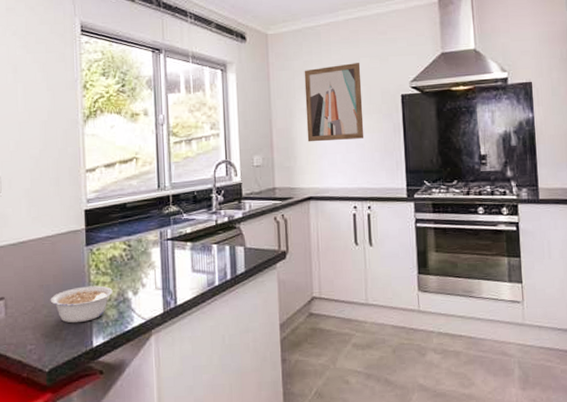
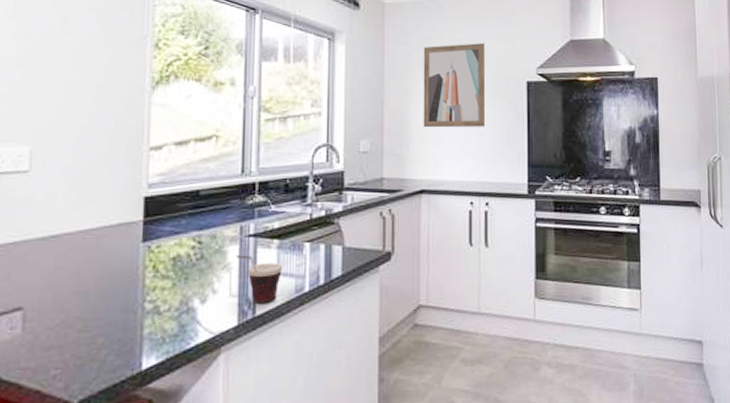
legume: present [50,285,113,324] -> none [87,292,174,340]
cup: none [159,255,196,295] -> present [237,255,282,303]

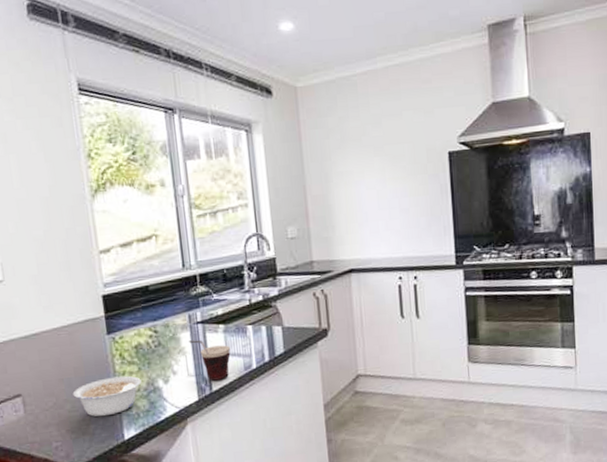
legume: none [87,292,174,340] -> present [72,376,142,417]
wall art: present [423,43,486,128] -> none [340,117,409,209]

